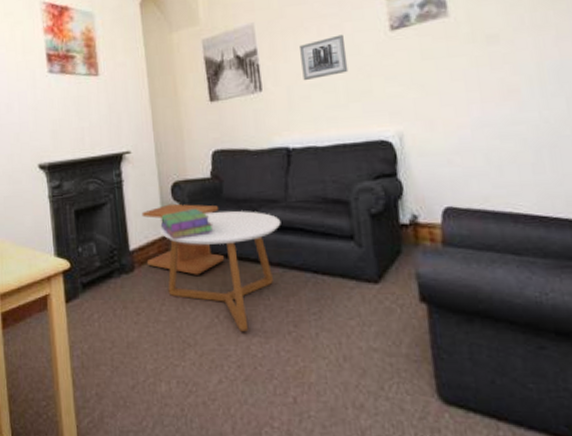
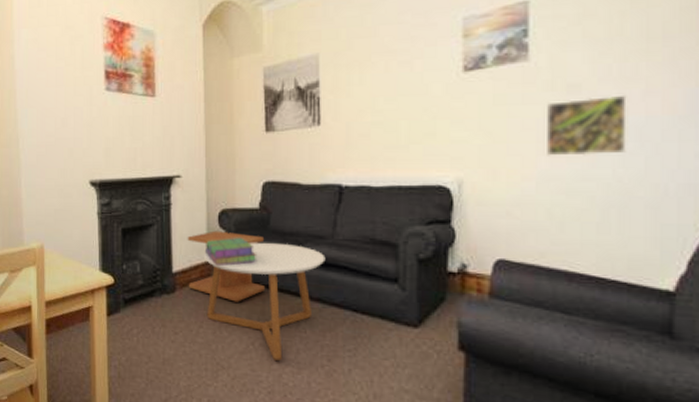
wall art: present [298,34,349,81] -> none [363,72,413,118]
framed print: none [471,41,548,104] -> present [547,94,627,156]

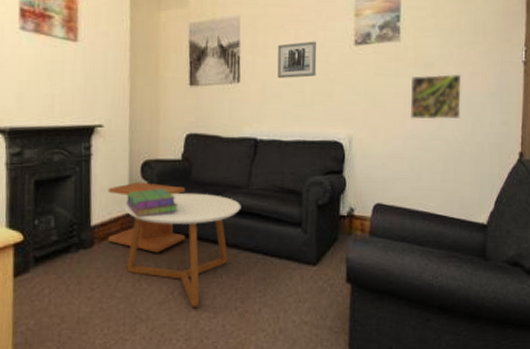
wall art: none [363,72,413,118] -> present [277,41,317,79]

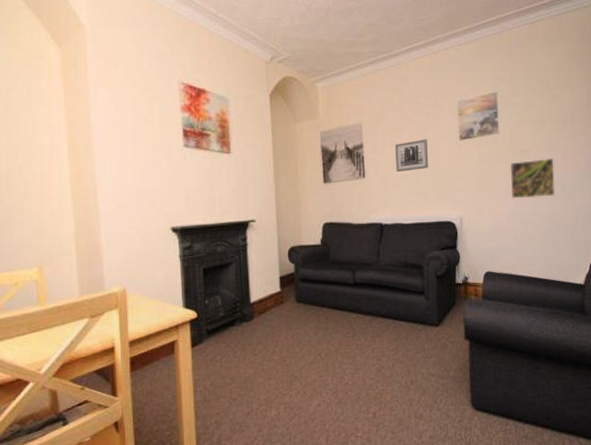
side table: present [107,182,186,253] -> none [262,264,328,322]
coffee table: present [125,192,241,307] -> none [277,271,373,366]
stack of books: present [127,188,179,217] -> none [278,268,321,293]

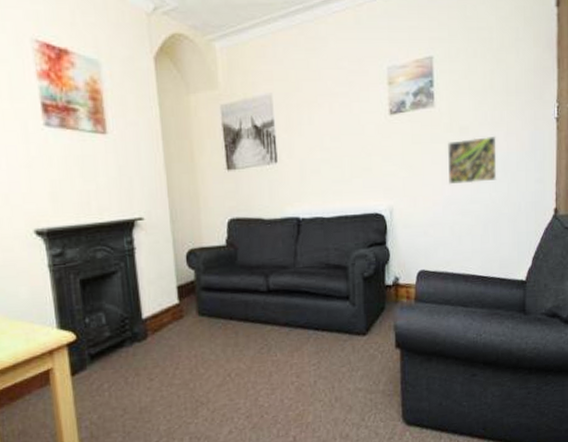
wall art: present [394,139,429,173] -> none [312,114,354,156]

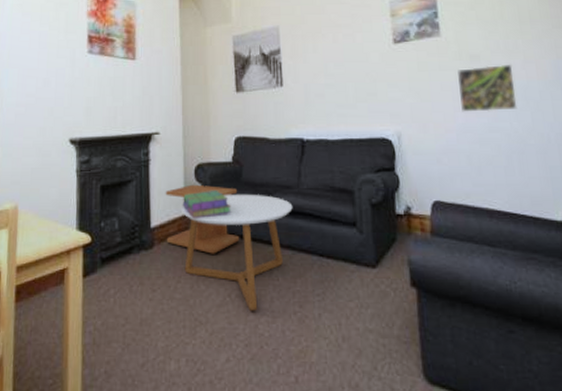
side table: none [155,271,238,339] -> present [165,184,240,254]
stack of books: none [175,275,228,305] -> present [183,189,232,218]
coffee table: none [175,276,290,386] -> present [182,194,293,311]

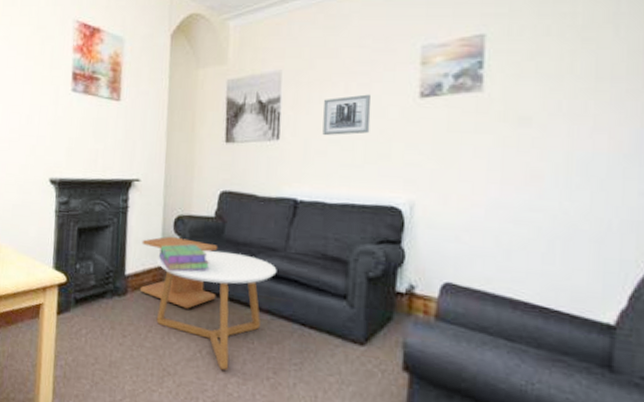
wall art: none [316,43,358,81] -> present [322,94,371,136]
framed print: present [458,64,518,112] -> none [497,130,575,187]

